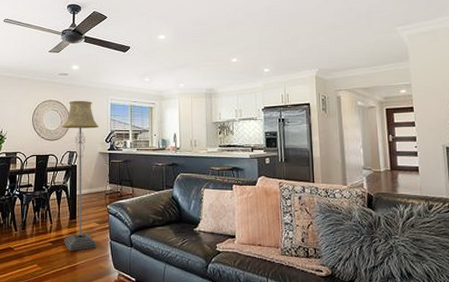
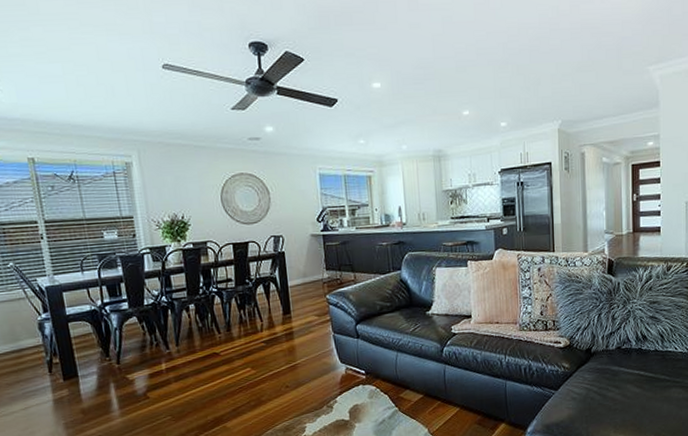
floor lamp: present [61,100,99,251] -> none [260,171,319,349]

